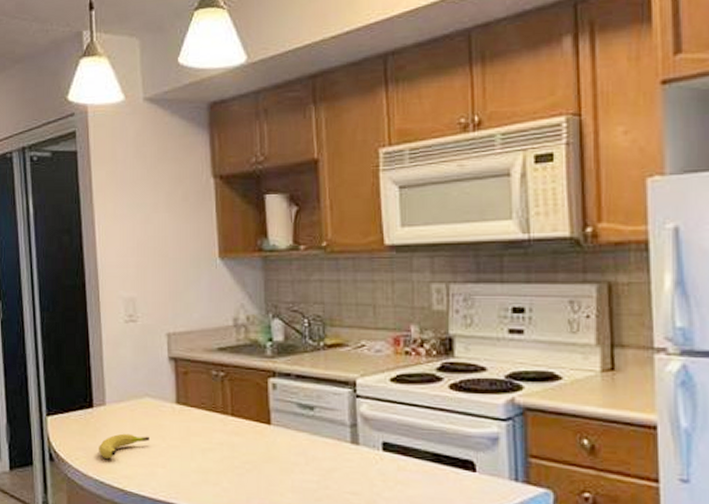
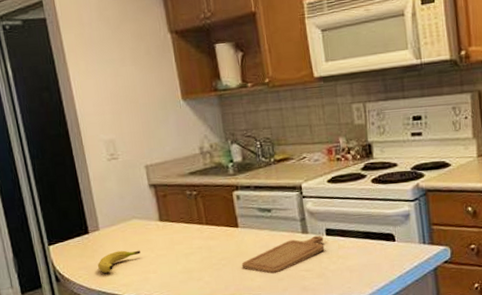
chopping board: none [270,449,379,491] -> present [241,235,325,274]

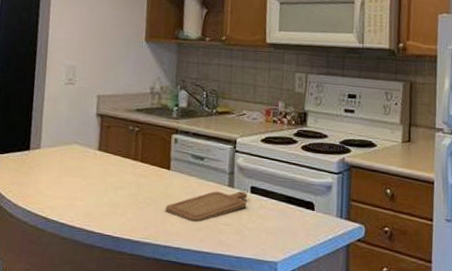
fruit: present [98,250,141,273] -> none [29,172,73,192]

